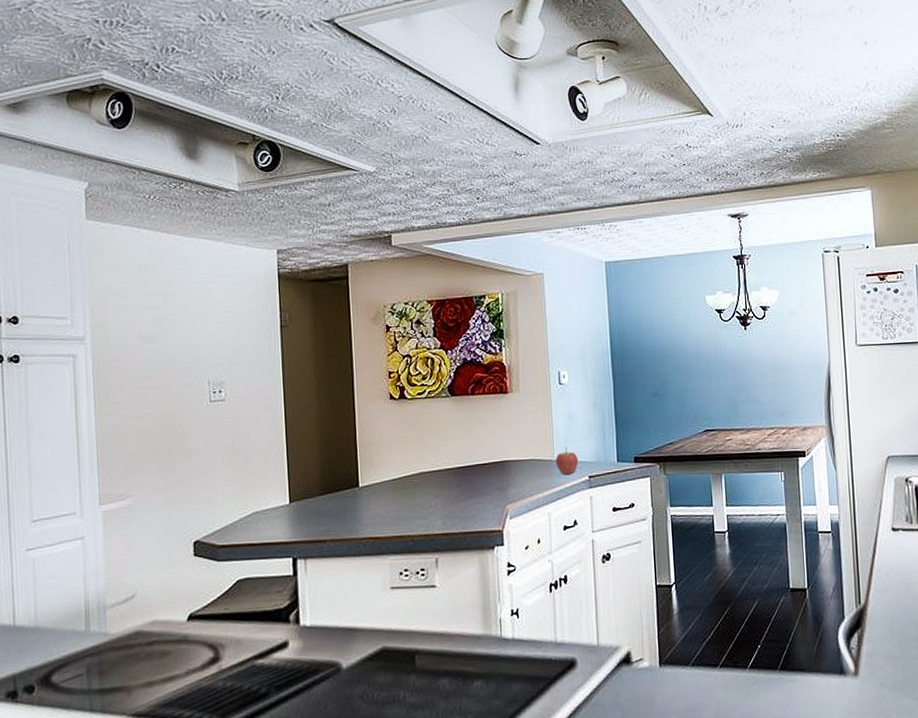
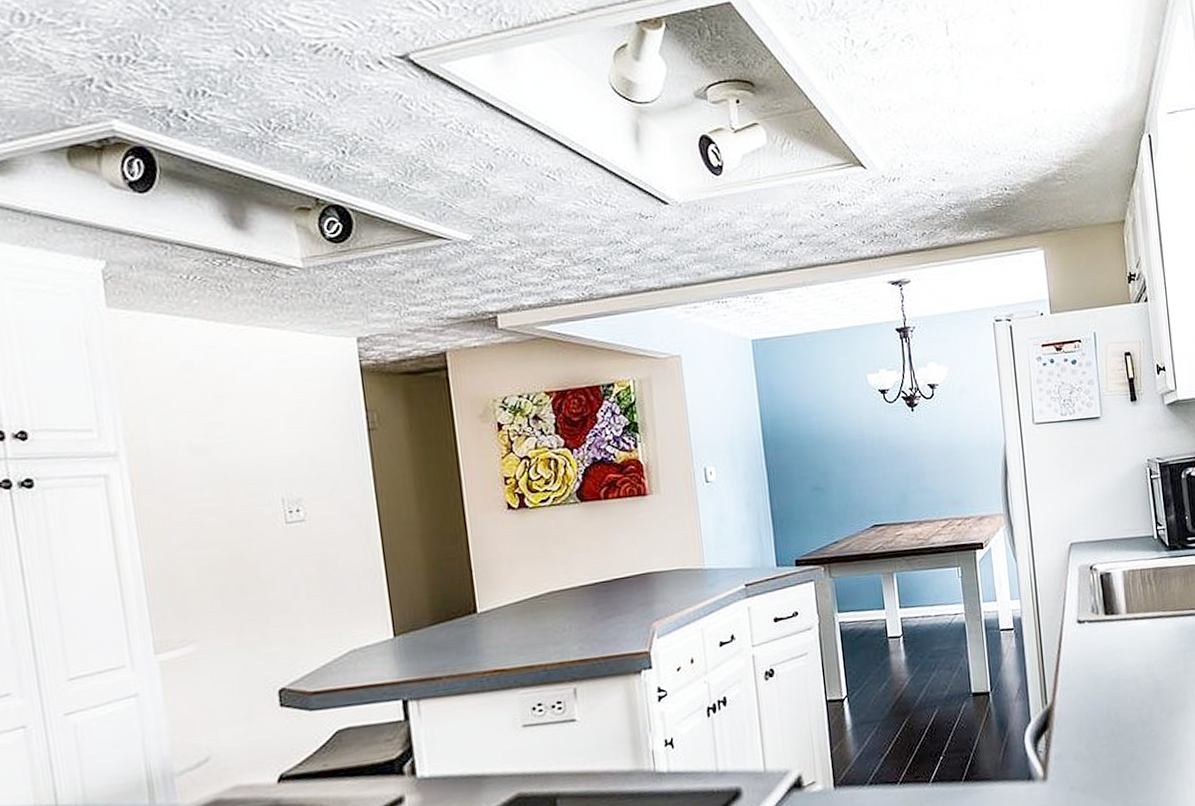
fruit: present [555,447,579,475] -> none [706,553,733,585]

